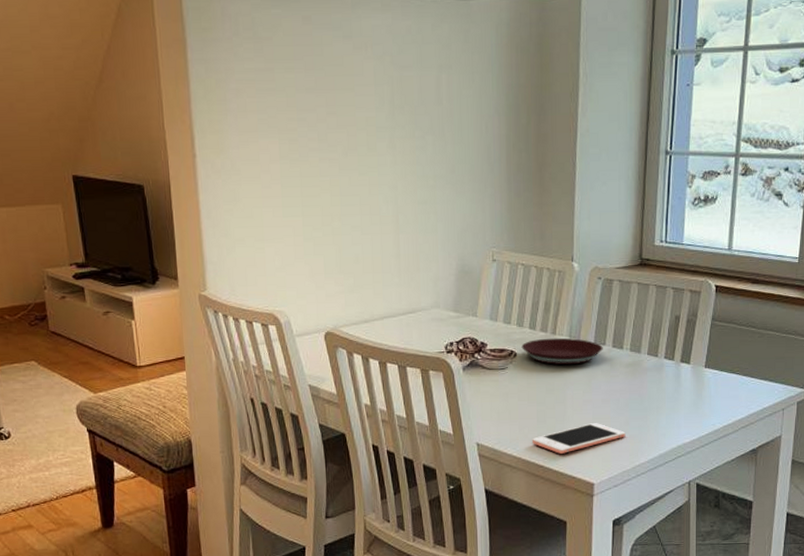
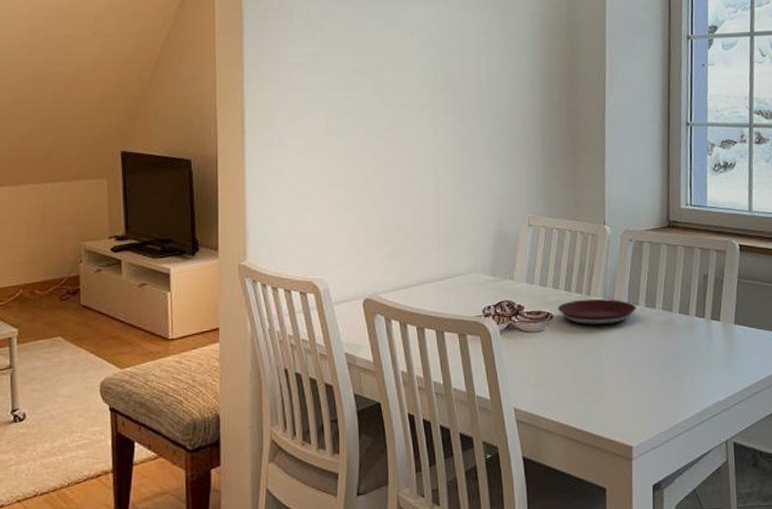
cell phone: present [531,423,626,454] -> none [569,383,662,416]

